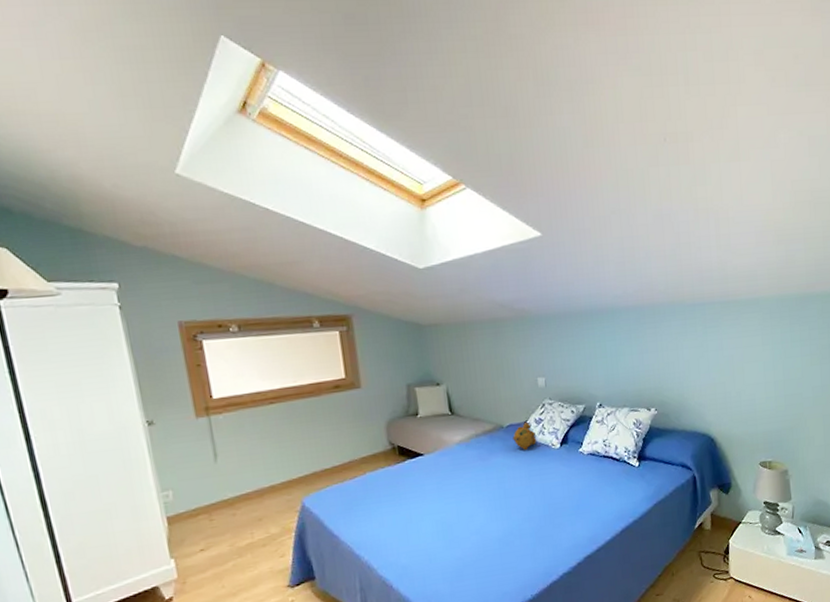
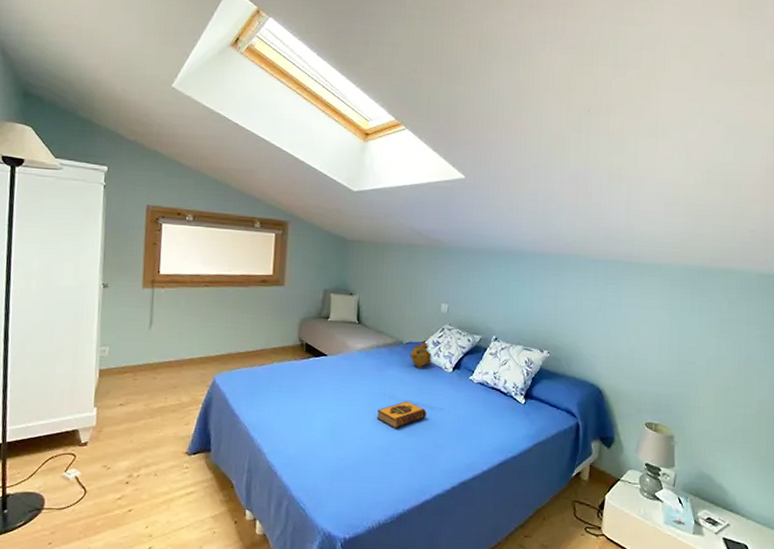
hardback book: none [488,486,541,518] -> present [376,400,427,429]

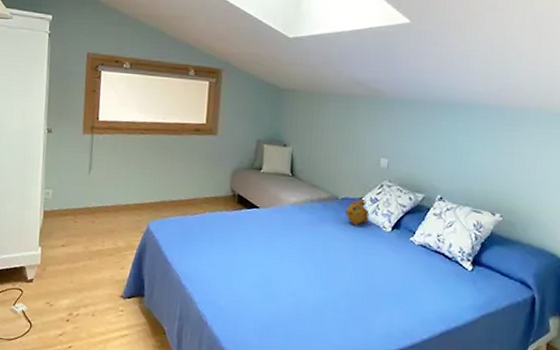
hardback book: present [376,400,427,429] -> none [308,259,362,288]

